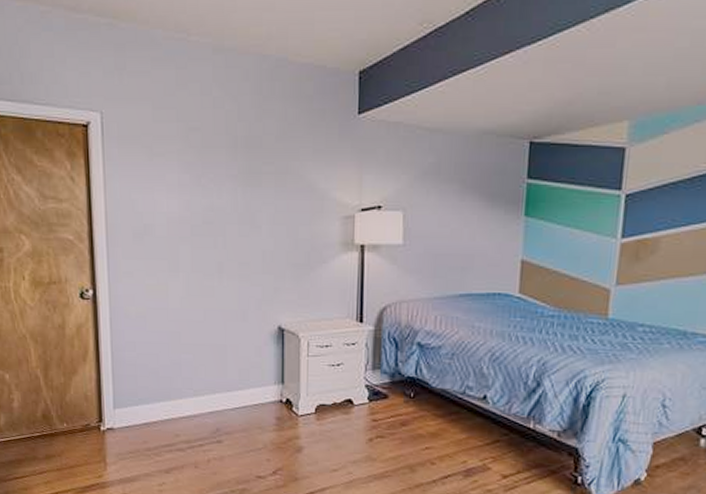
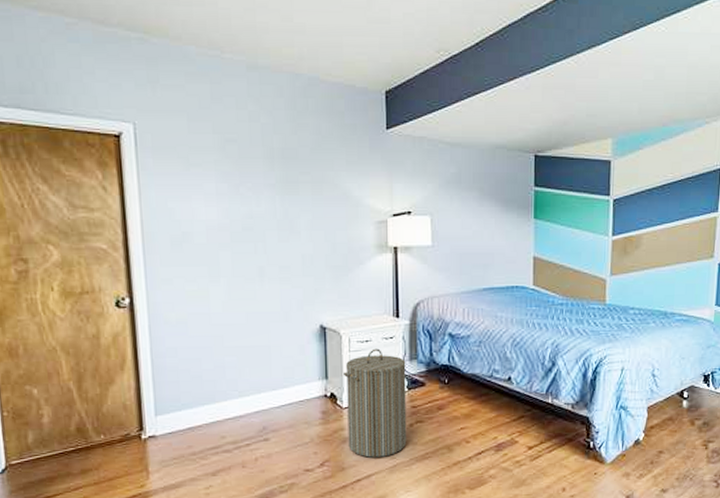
laundry hamper: none [301,354,368,471] -> present [344,348,407,458]

